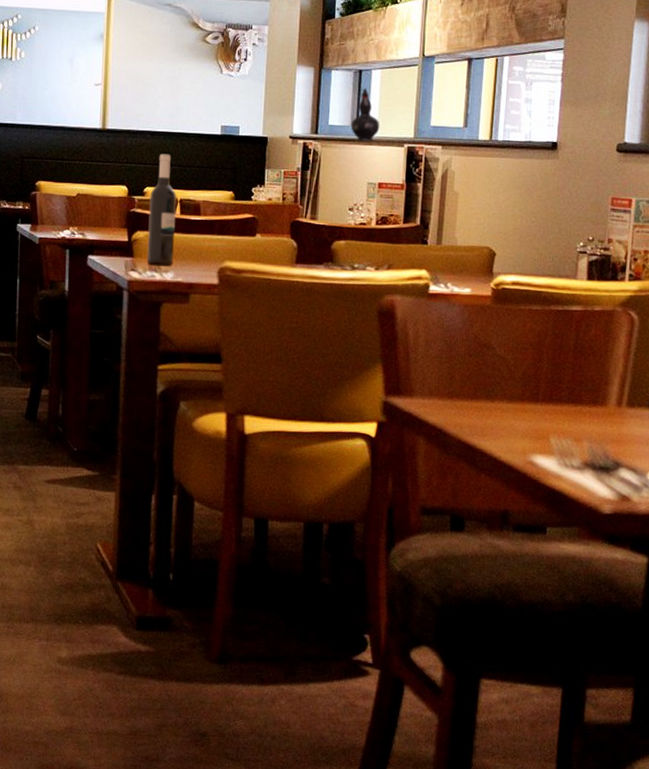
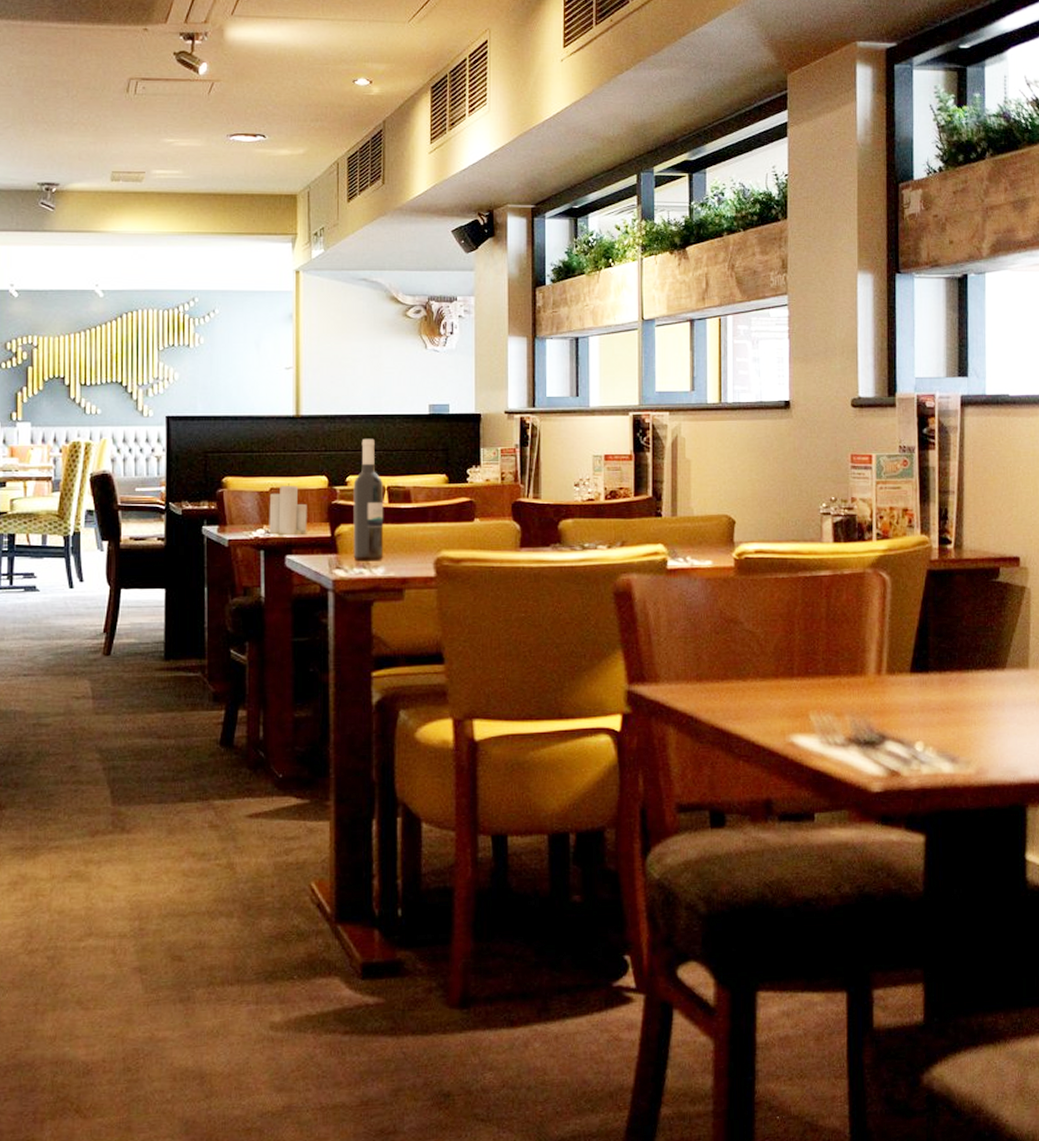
candle: none [74,190,108,239] -> present [269,483,307,536]
decorative bottle: present [350,88,380,142] -> none [570,356,602,412]

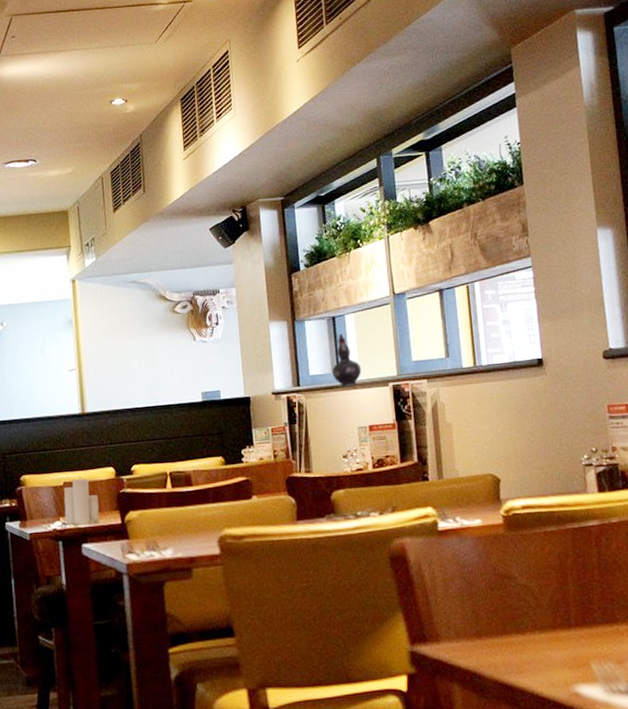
wine bottle: present [353,438,384,562] -> none [138,428,172,546]
decorative bottle: none [570,356,602,412] -> present [331,334,362,387]

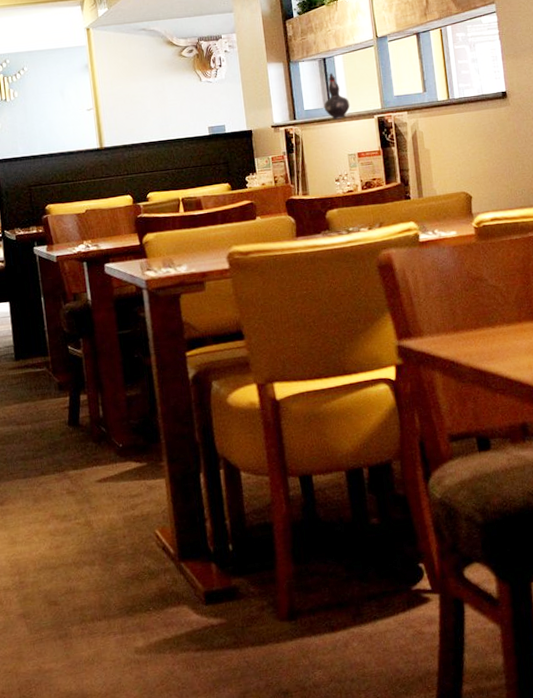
candle: present [64,477,100,527] -> none [86,204,120,249]

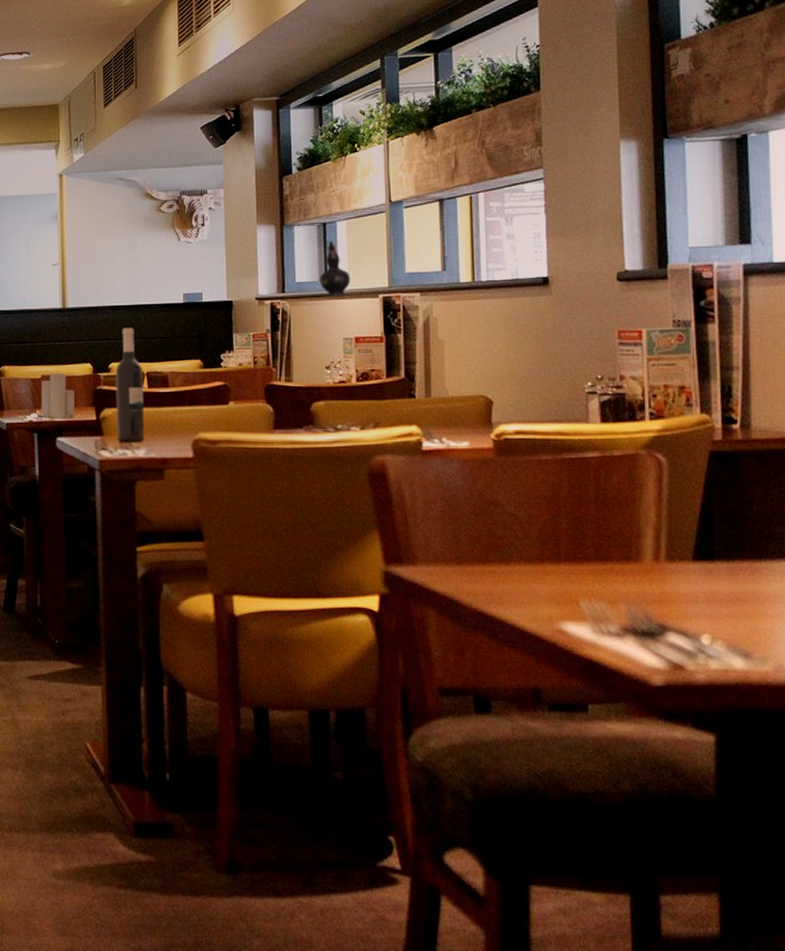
candle: none [86,204,120,249] -> present [41,371,75,420]
wine bottle: none [153,160,185,263] -> present [115,327,145,443]

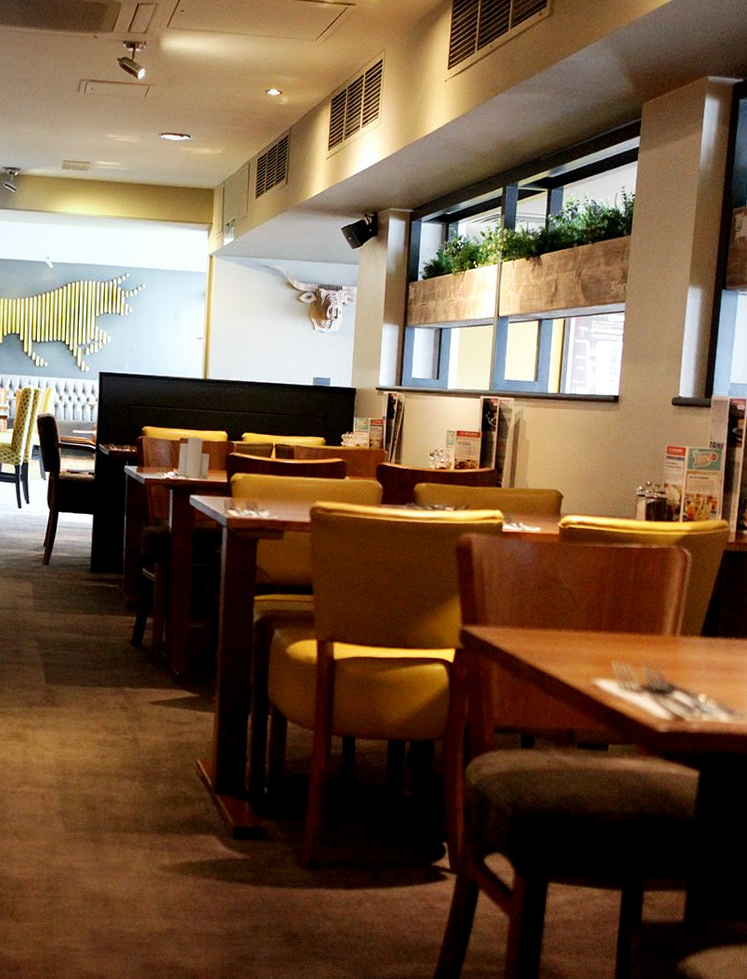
wine bottle: present [115,327,145,443] -> none [244,402,272,506]
decorative bottle: present [319,241,351,296] -> none [431,345,459,394]

